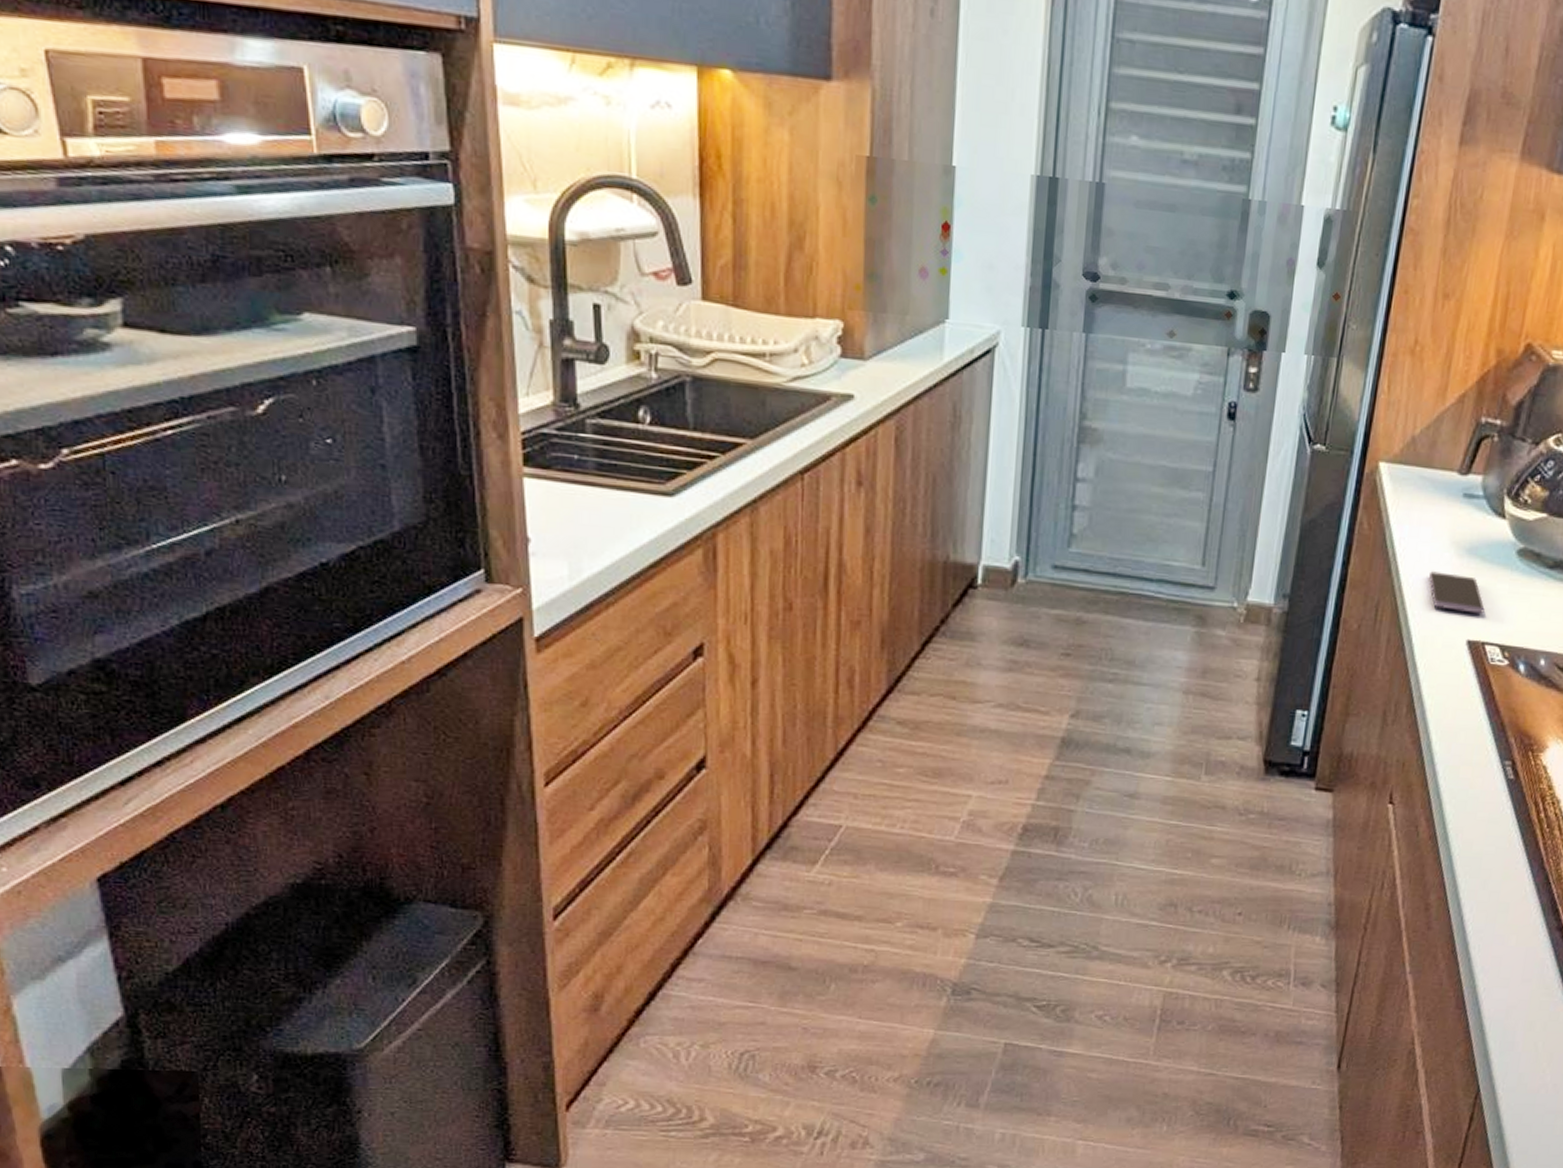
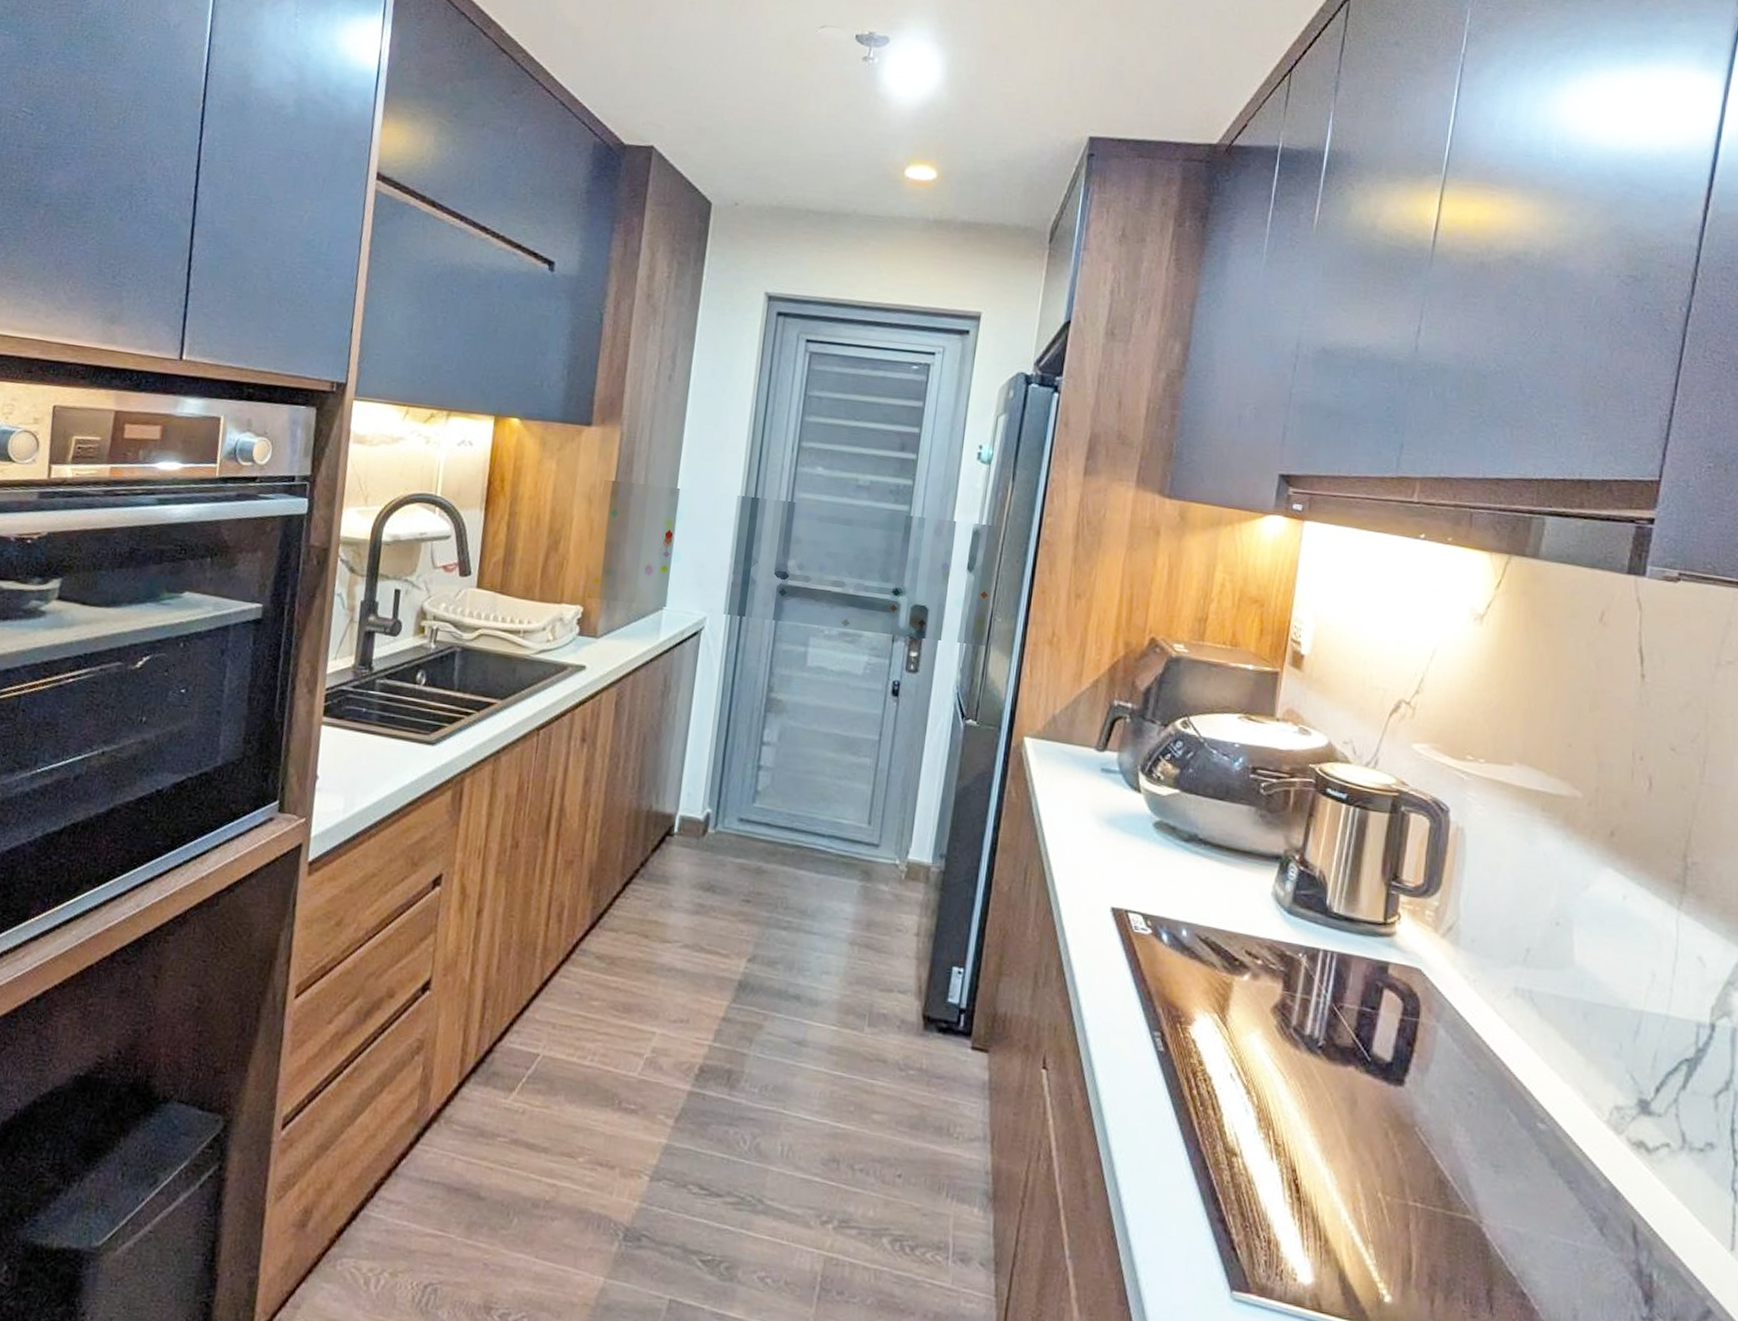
smartphone: present [1429,571,1485,614] -> none [1073,839,1126,883]

